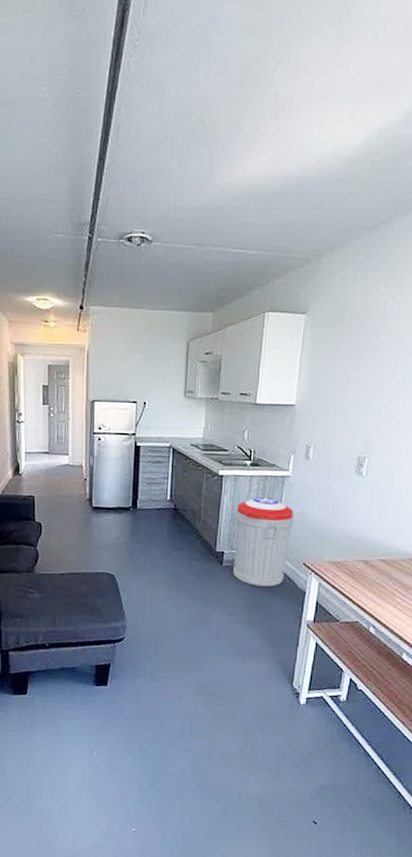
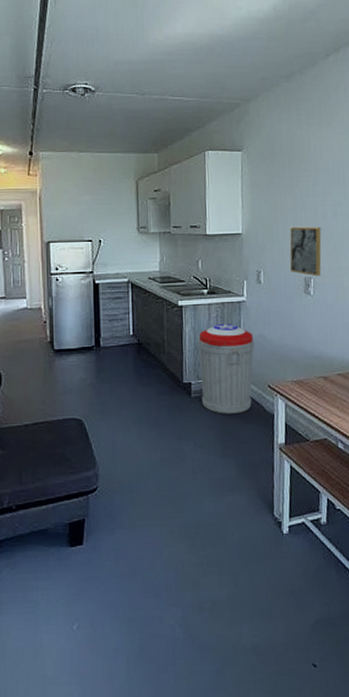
wall art: none [344,401,385,457] -> present [290,226,322,277]

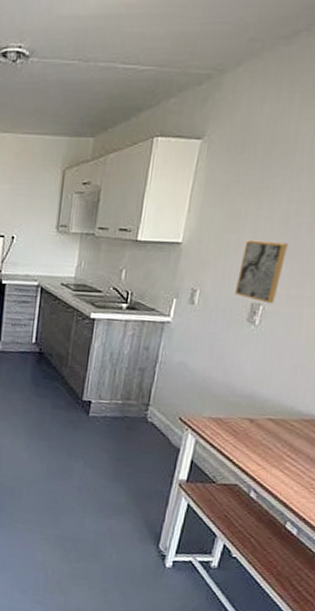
trash can: present [198,324,254,414] -> none [100,344,173,442]

